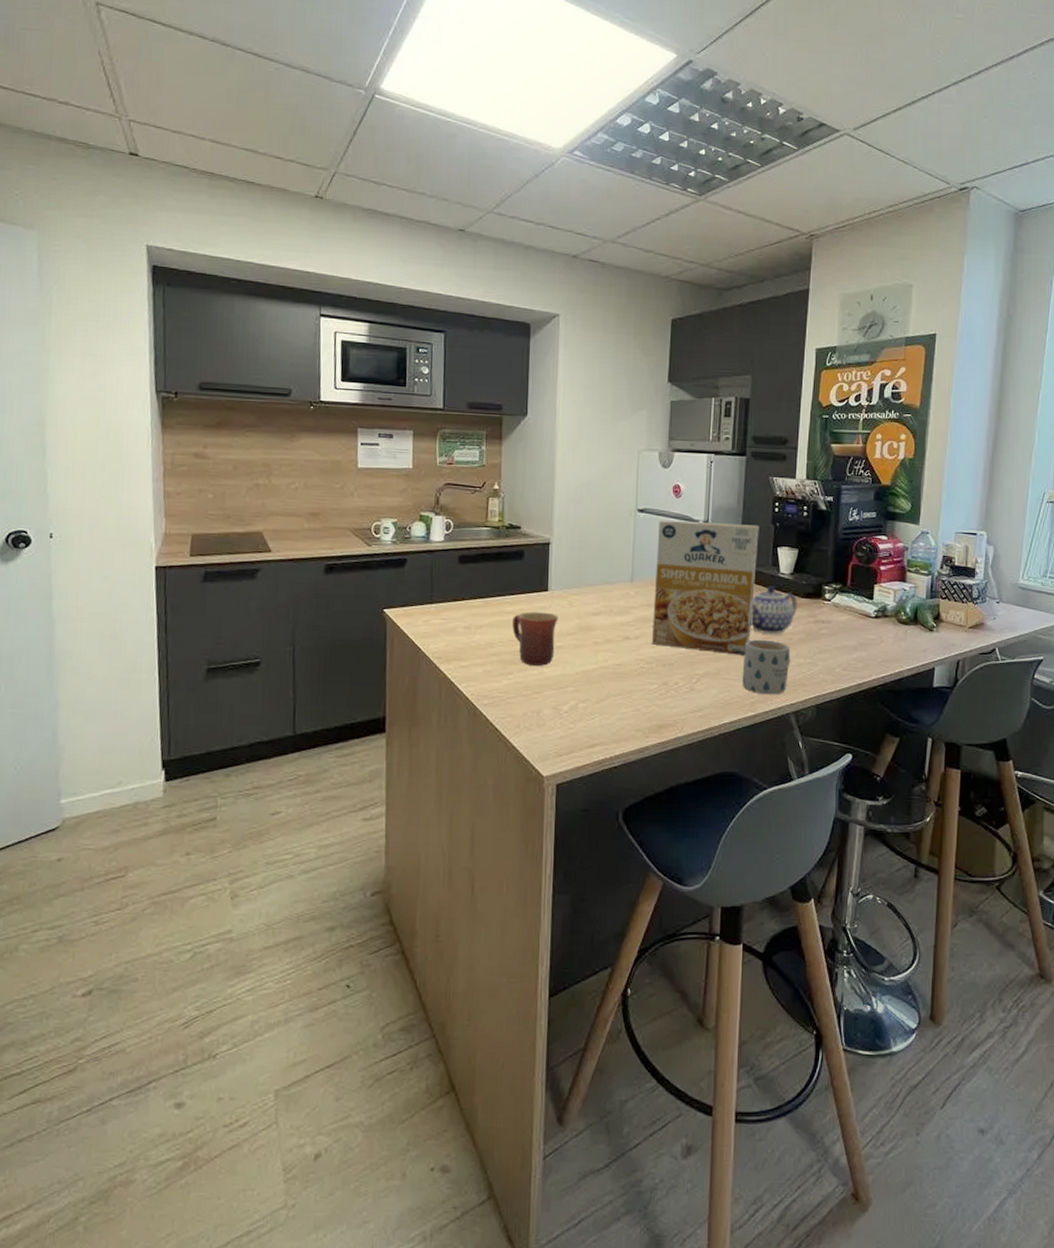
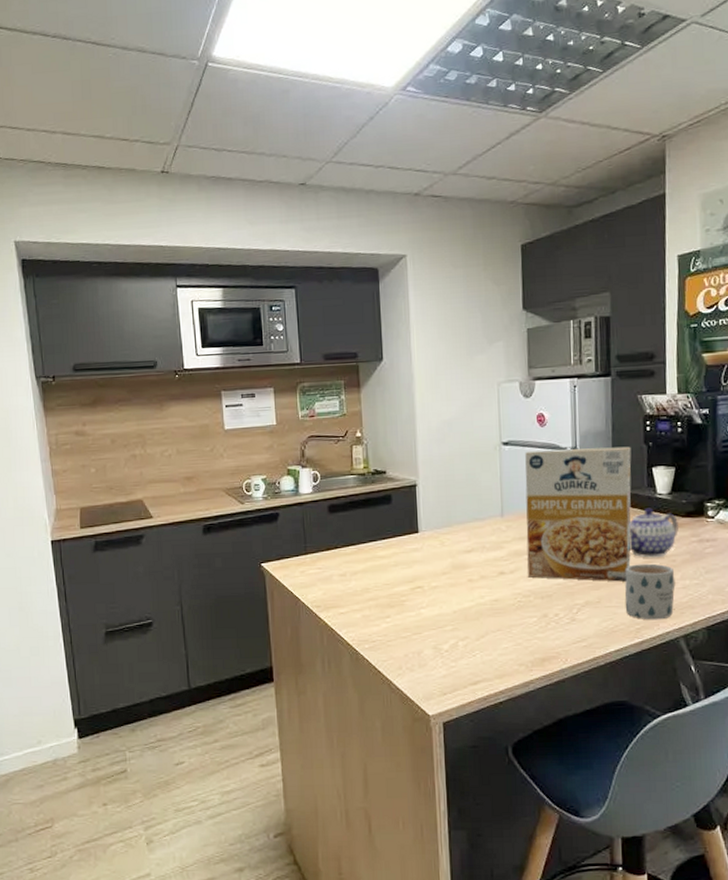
mug: present [512,612,559,666] -> none [386,554,431,608]

